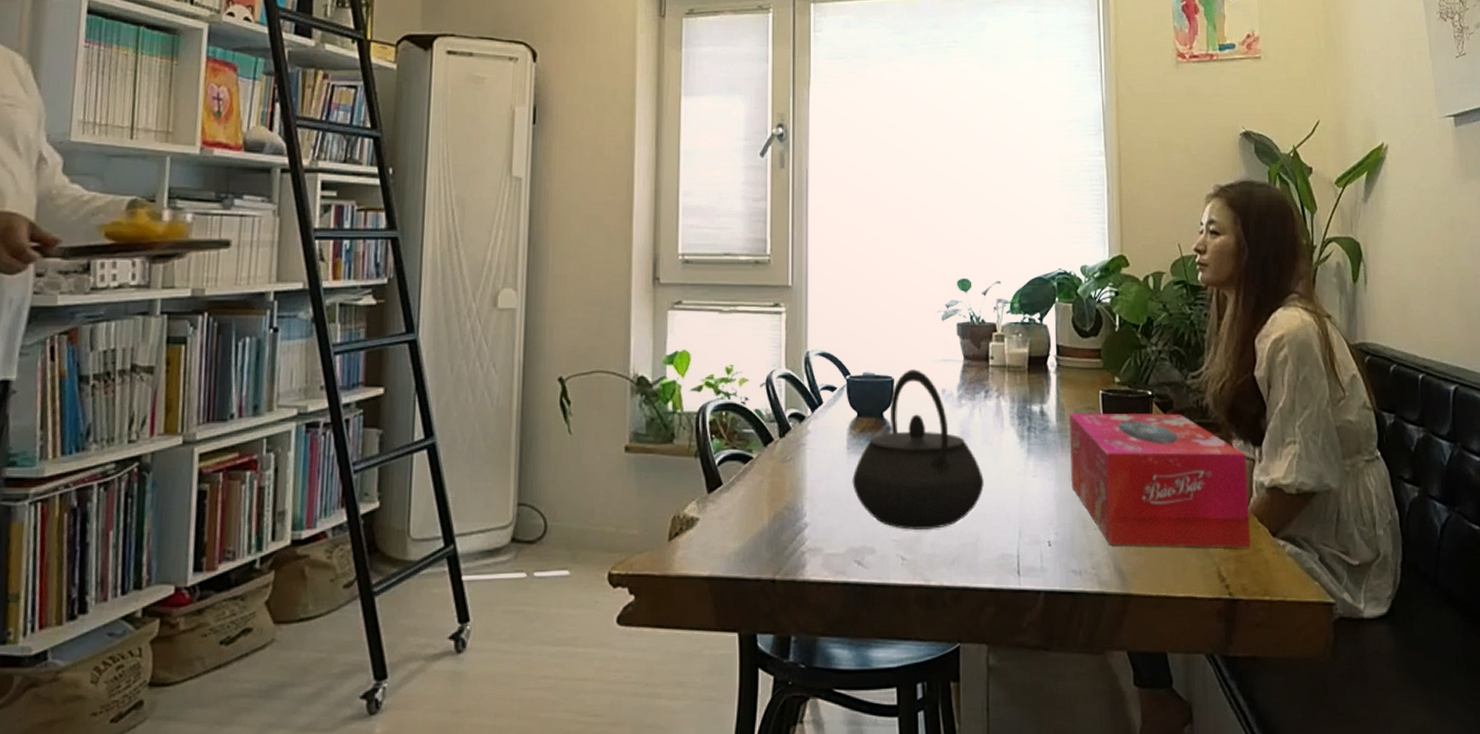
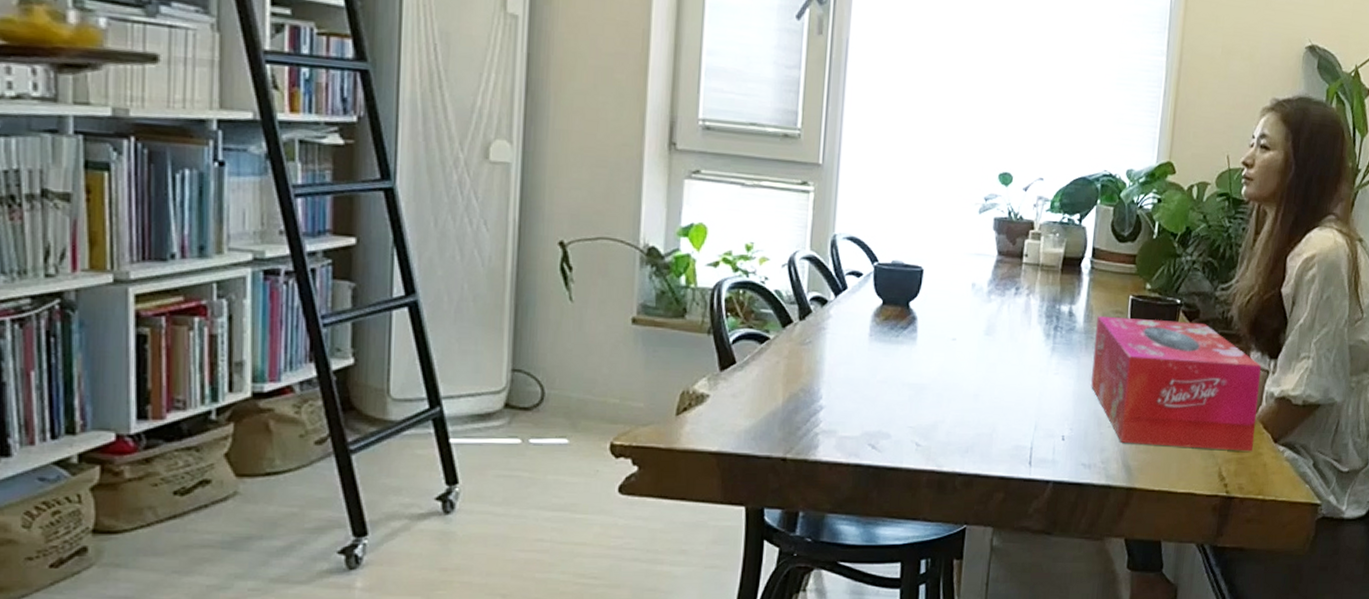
kettle: present [852,369,984,530] -> none [872,261,1006,419]

